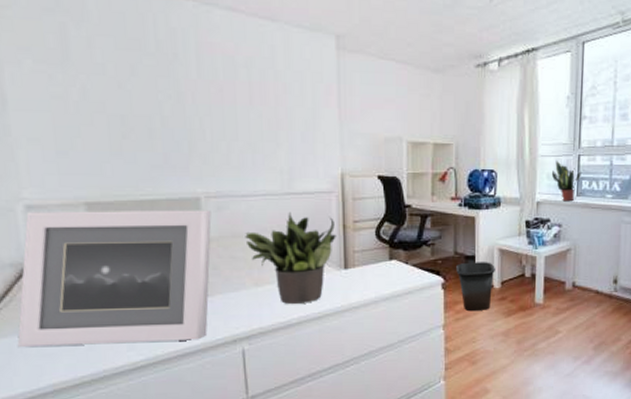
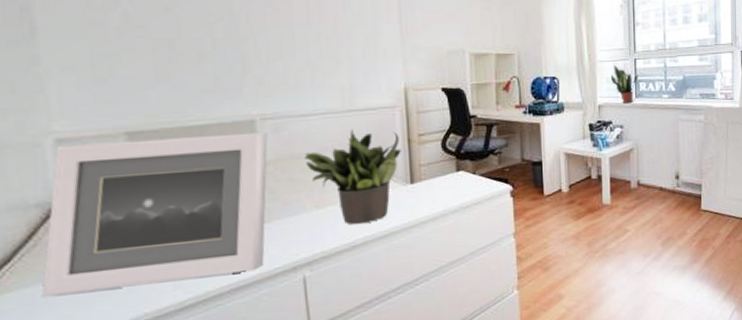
waste bin: present [456,262,495,312] -> none [524,166,562,217]

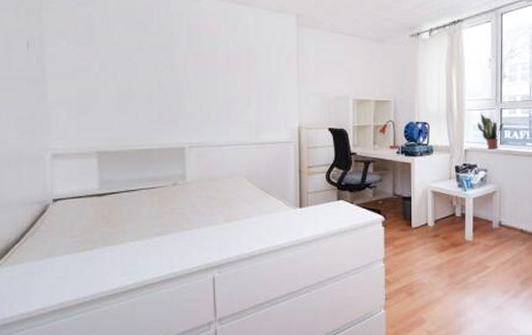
picture frame: present [41,132,268,298] -> none [36,157,193,271]
potted plant: present [304,129,401,225] -> none [219,158,293,239]

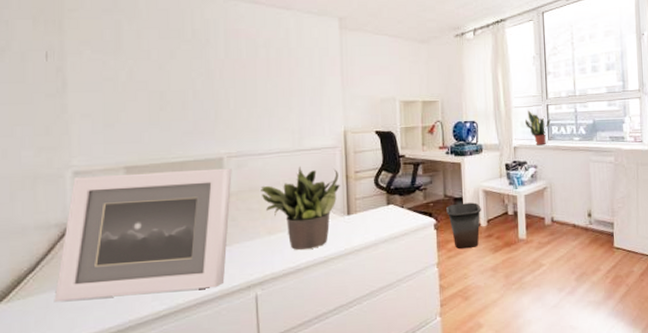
picture frame: none [36,157,193,271] -> present [54,168,232,303]
potted plant: none [219,158,293,239] -> present [260,166,340,251]
waste bin: none [395,202,429,247] -> present [446,202,481,249]

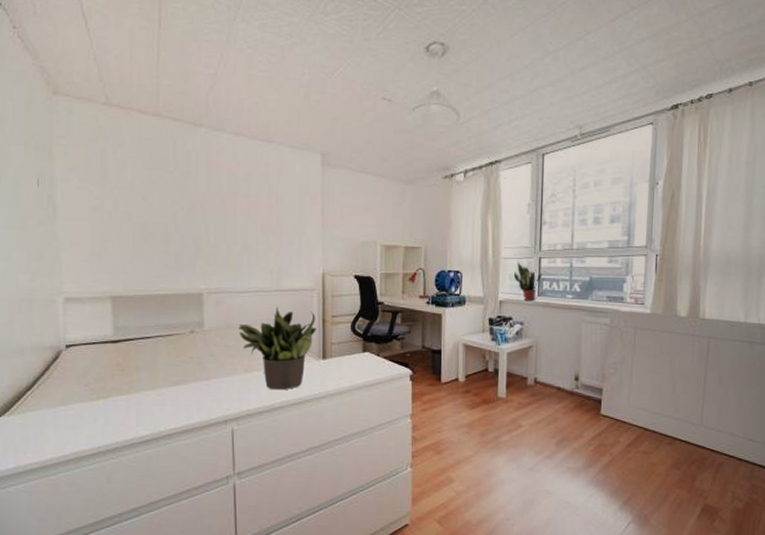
picture frame: present [54,168,232,303] -> none [50,303,211,419]
waste bin: present [446,202,481,249] -> none [424,356,460,403]

